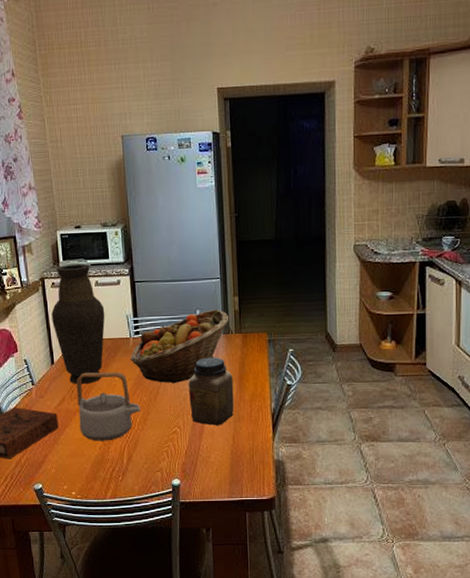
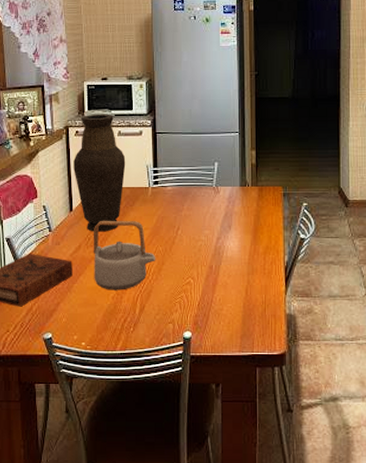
fruit basket: present [130,309,229,384] -> none [148,162,246,234]
jar: present [189,357,234,426] -> none [204,209,248,277]

